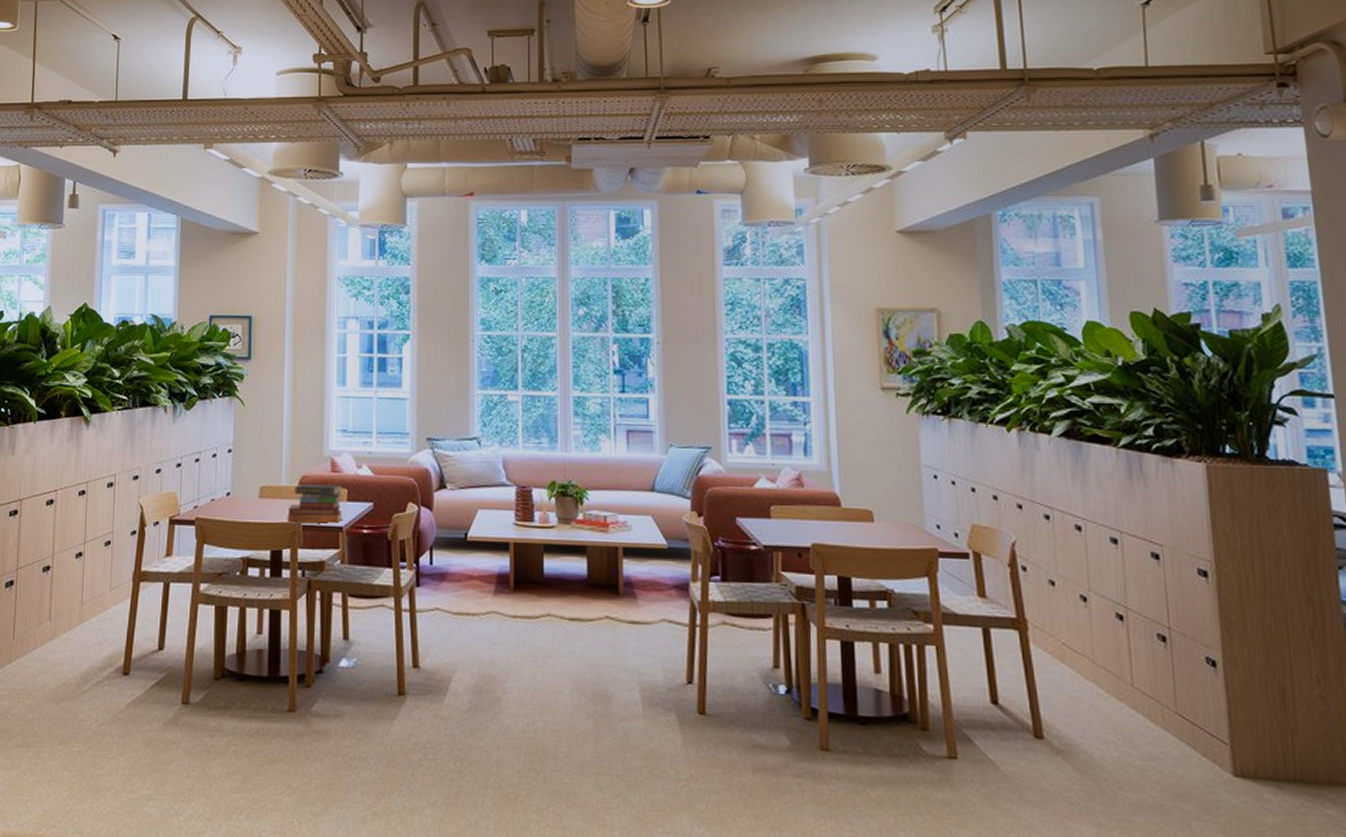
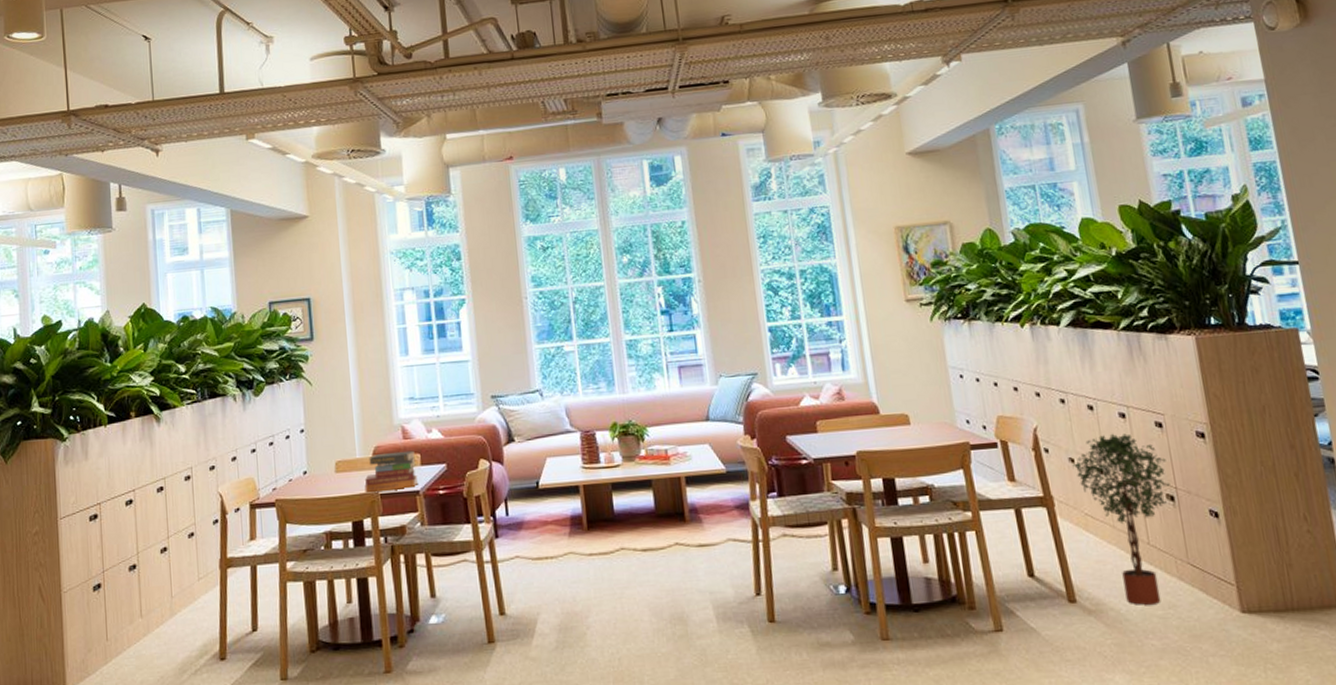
potted tree: none [1052,559,1163,753] -> present [1072,433,1170,605]

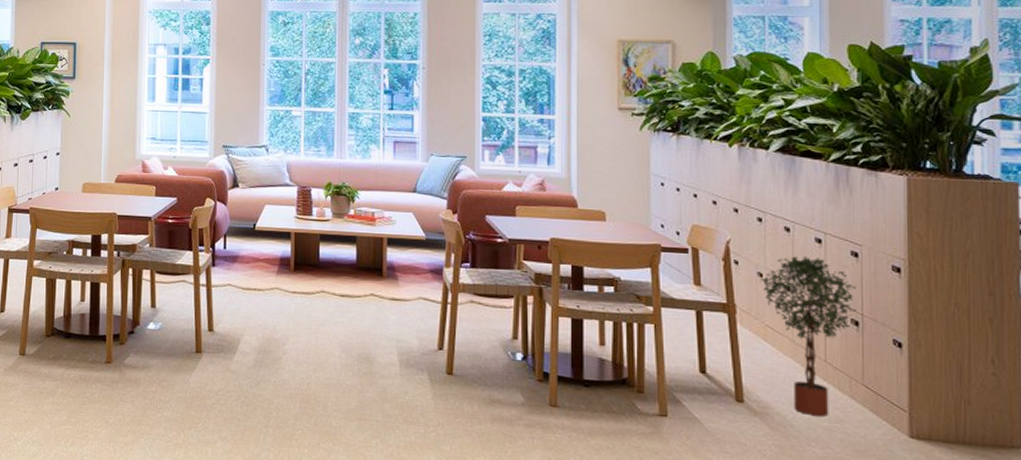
books: present [364,450,419,494] -> none [105,181,152,215]

